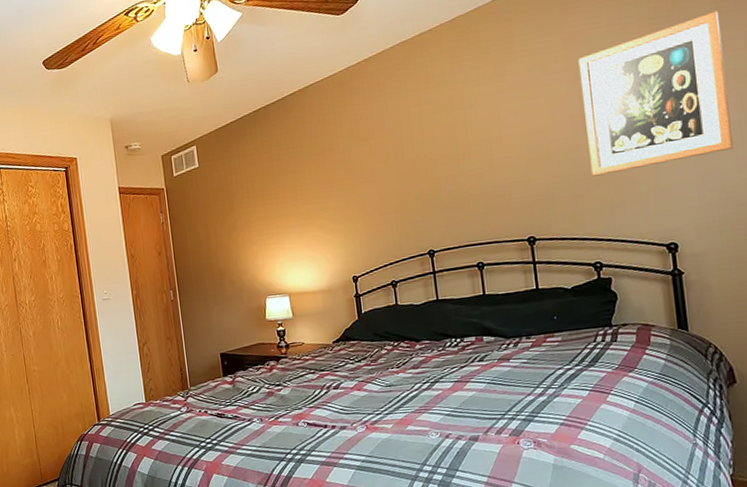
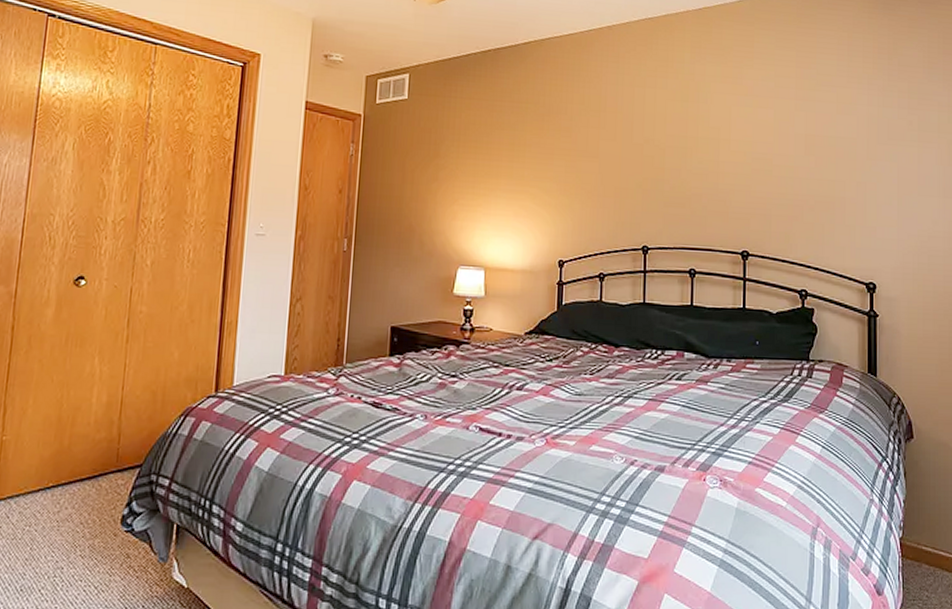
wall art: present [578,11,733,177] -> none [808,65,930,201]

